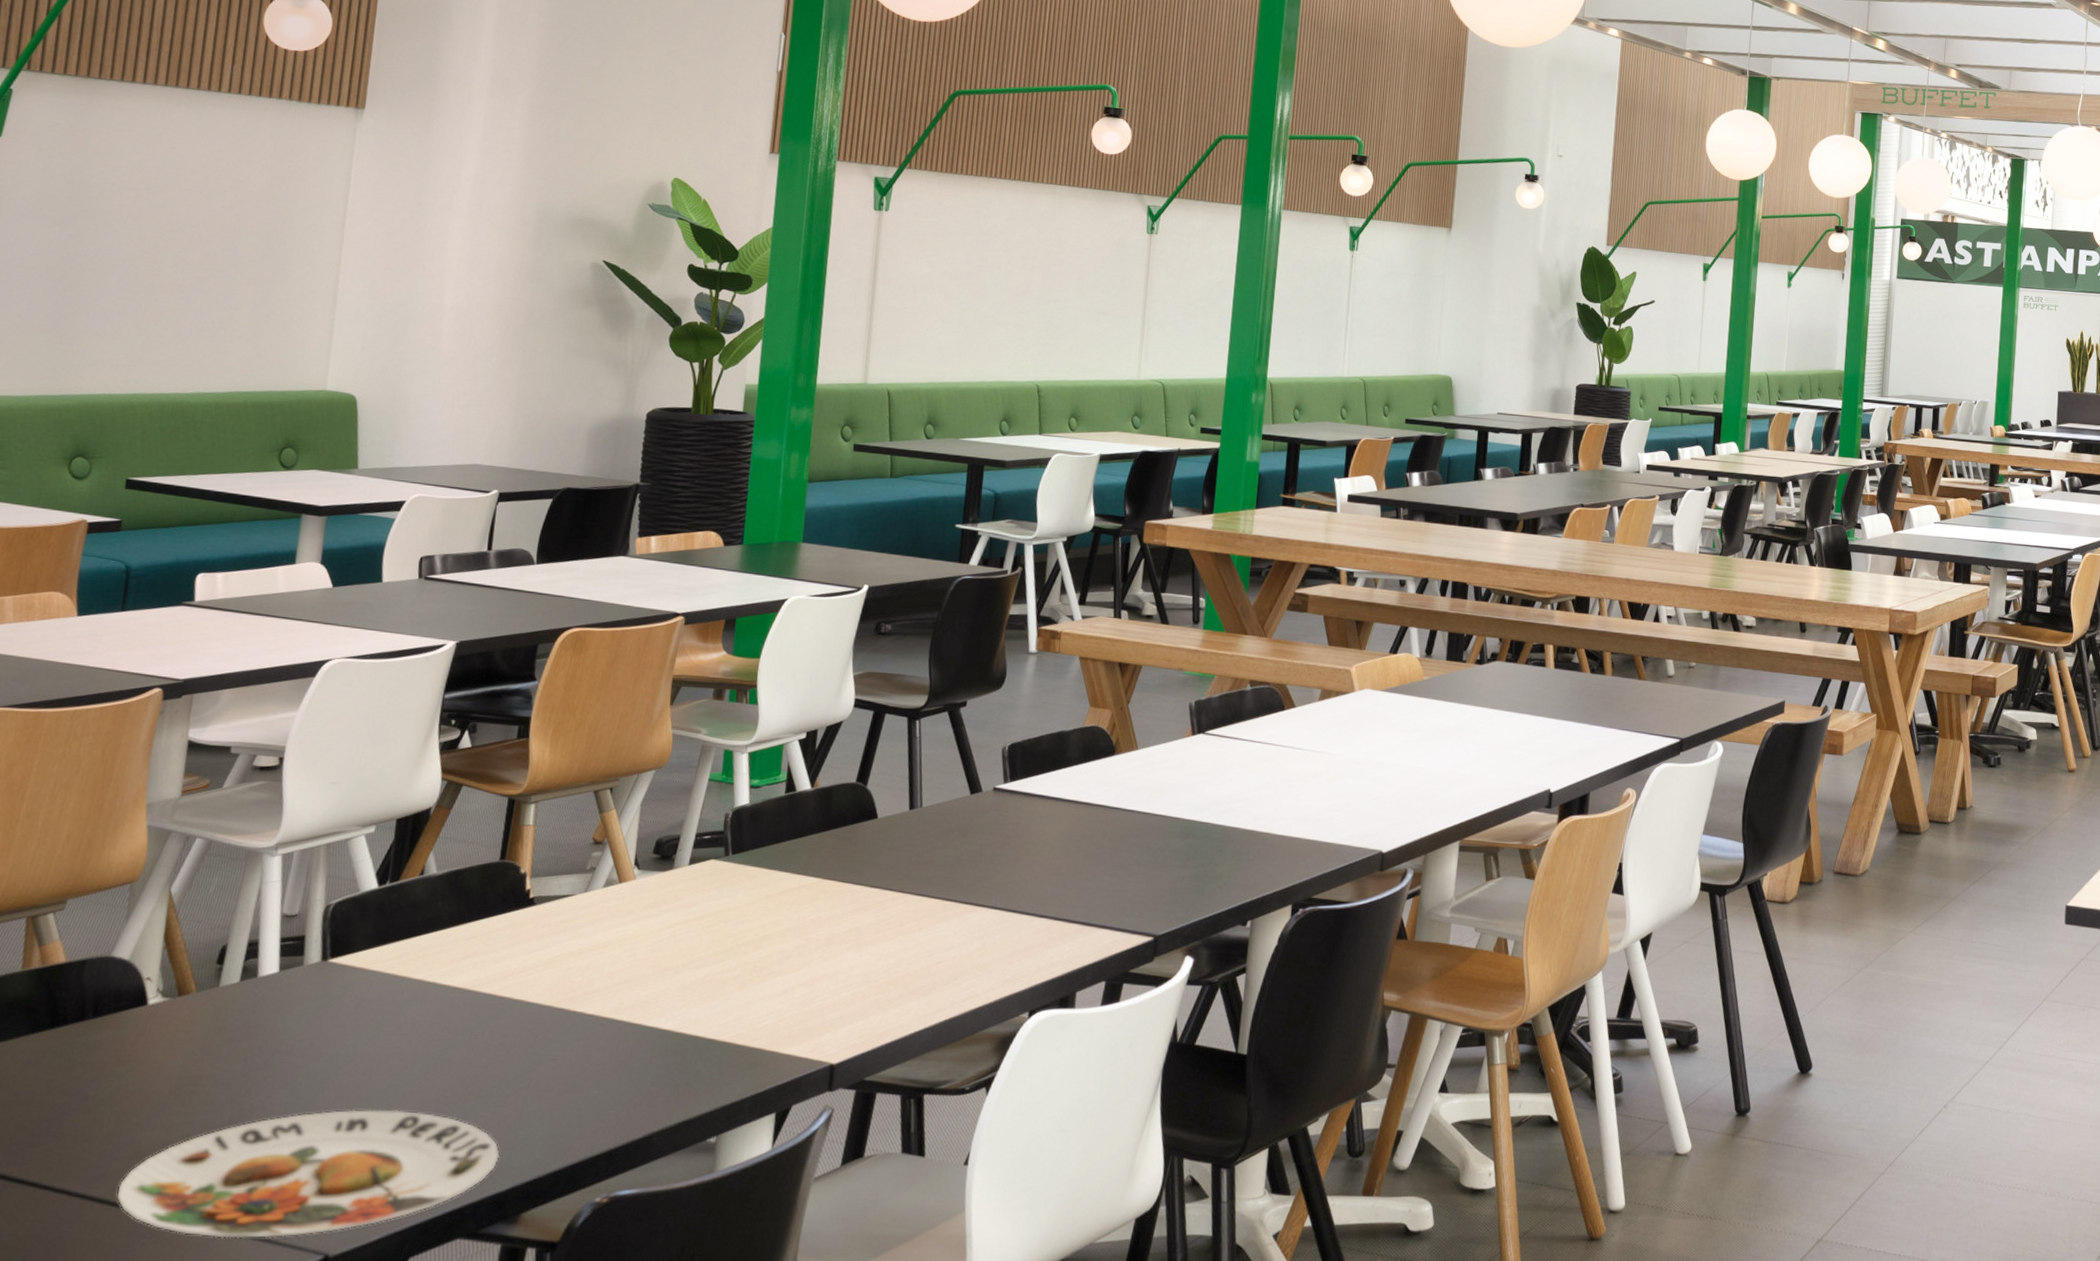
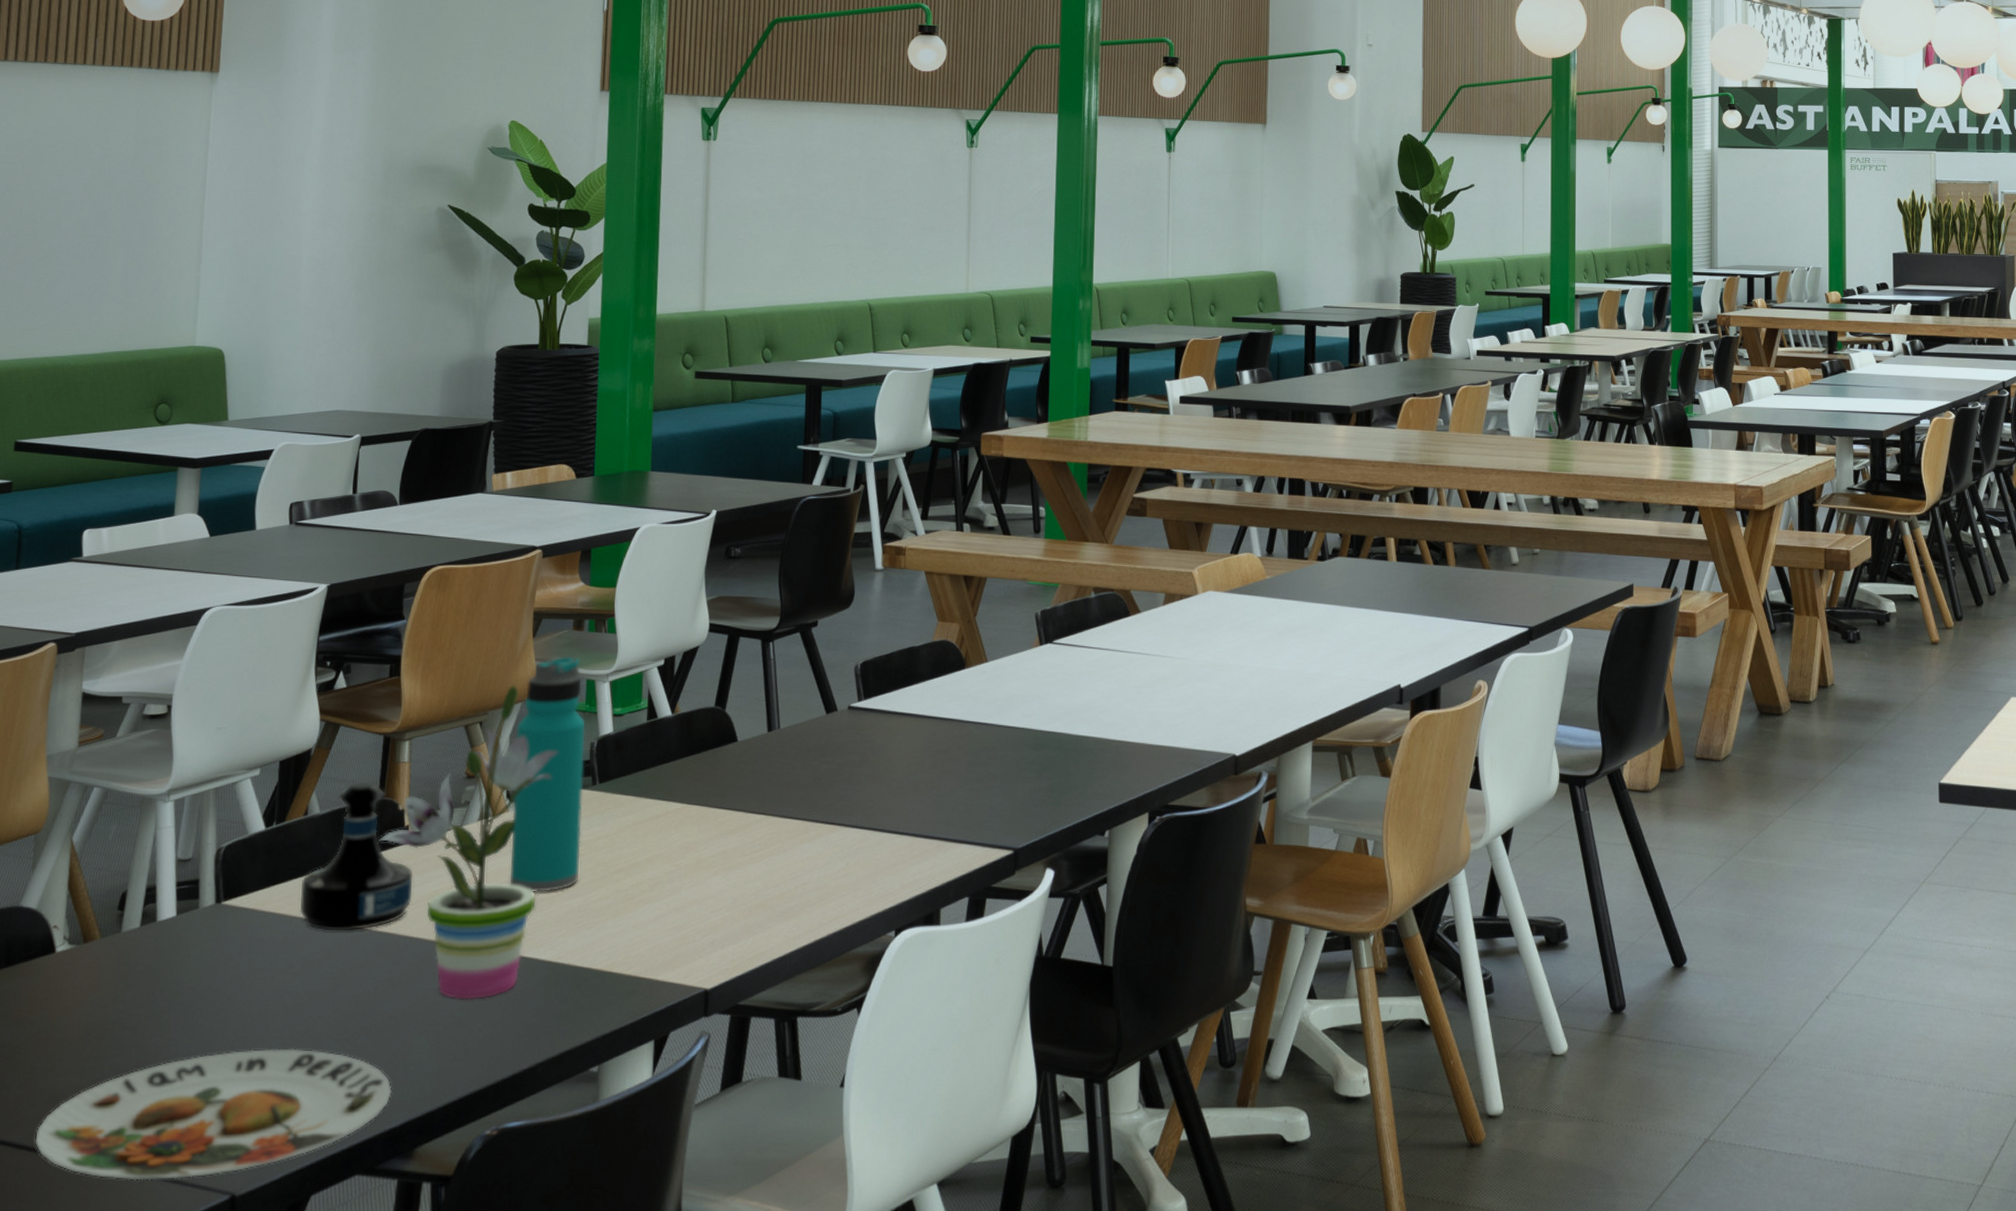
tequila bottle: none [410,844,532,994] -> present [299,782,413,931]
potted plant: none [497,752,691,1067] -> present [378,685,558,1000]
water bottle: none [632,724,721,962] -> present [508,656,586,893]

